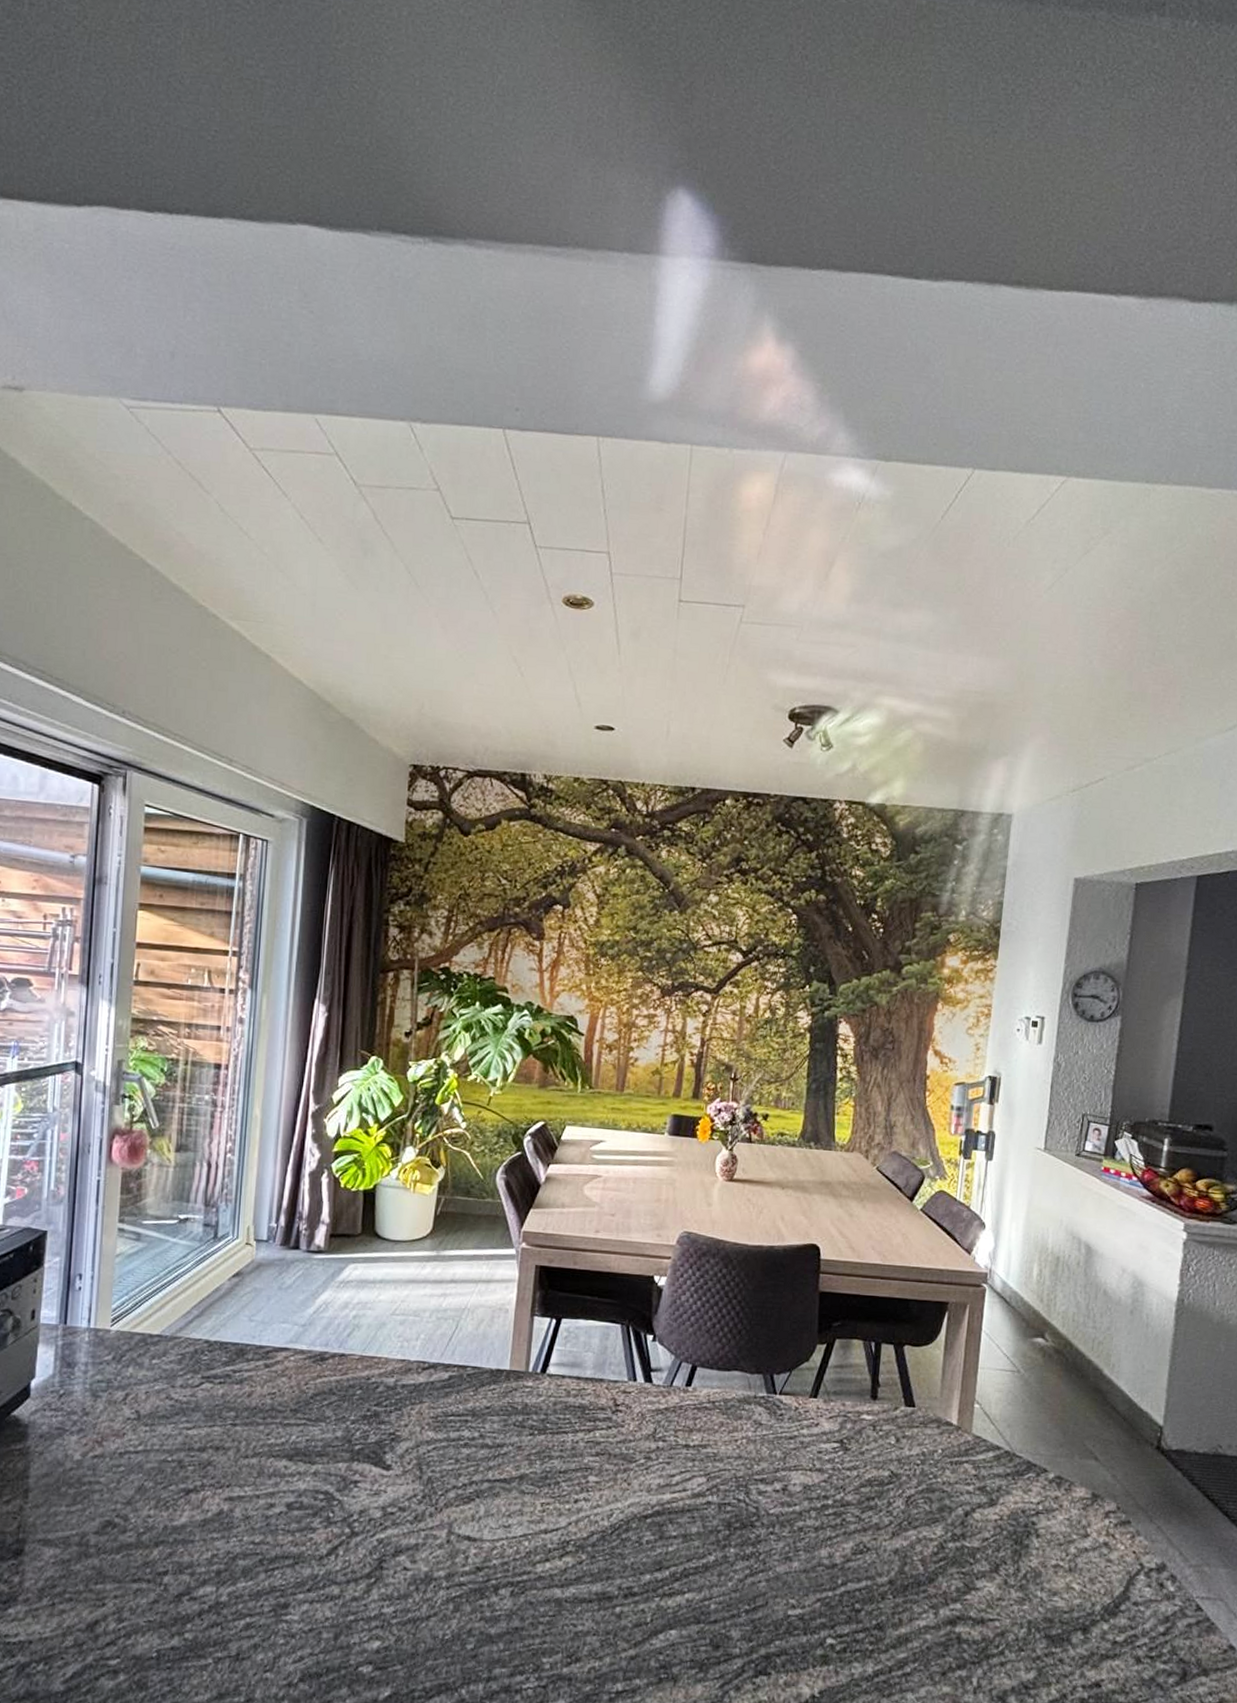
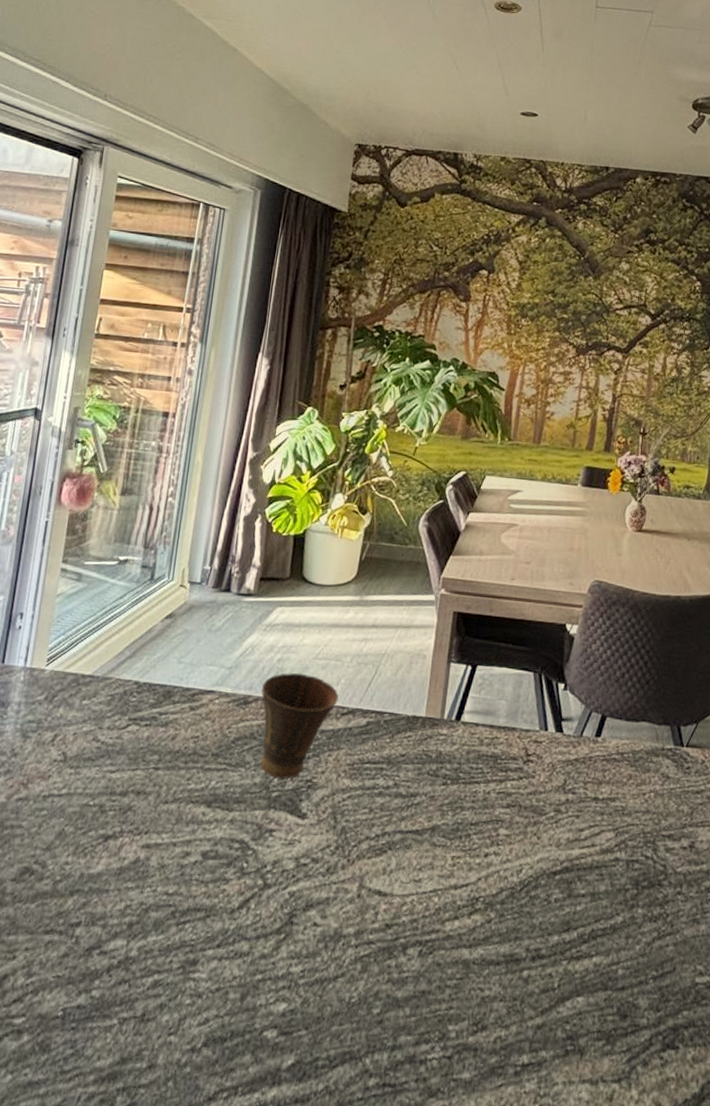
cup: none [338,1328,419,1433] -> present [260,672,339,780]

